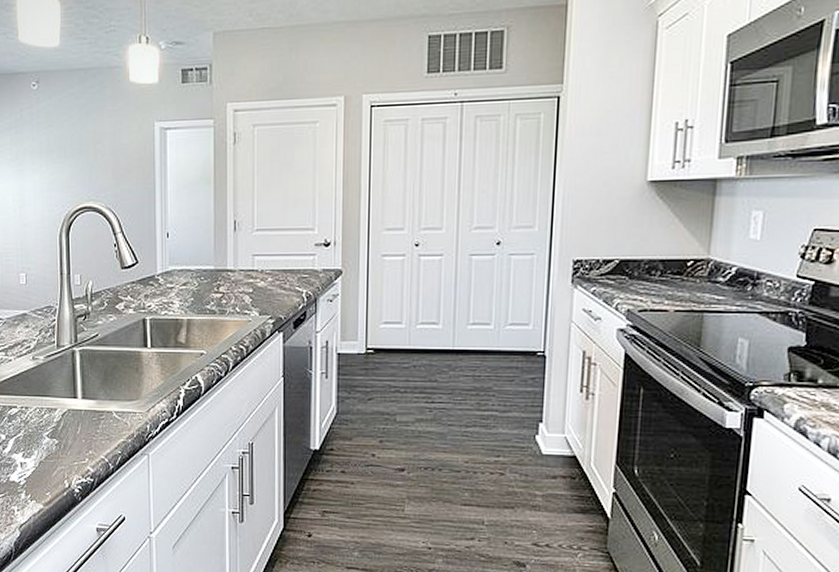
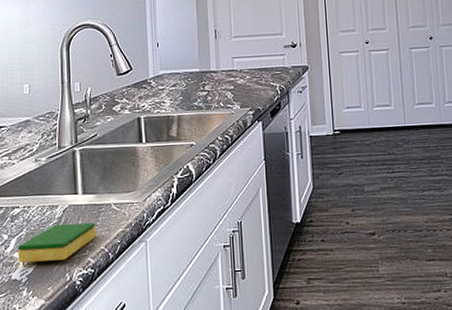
dish sponge: none [15,428,96,466] -> present [17,222,96,263]

